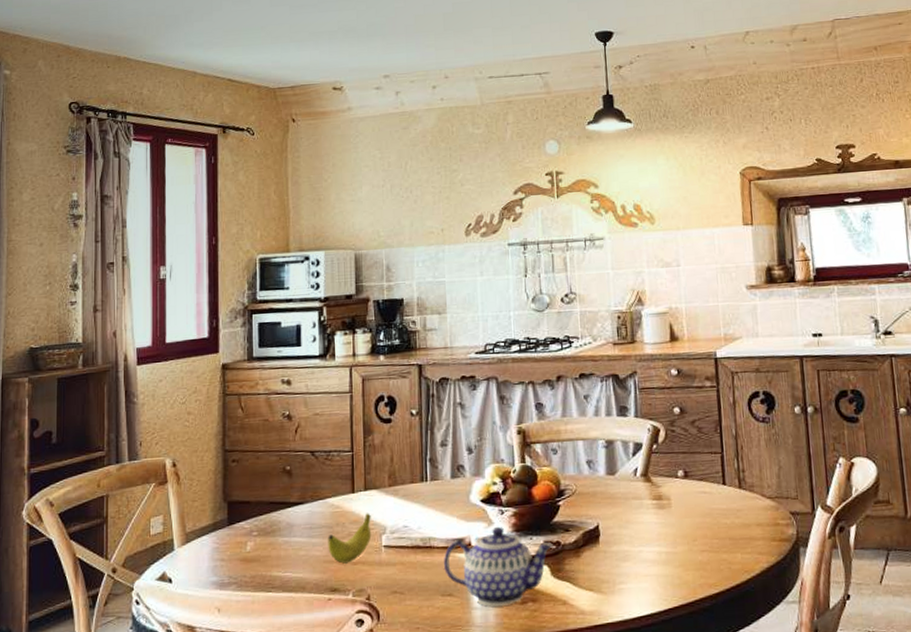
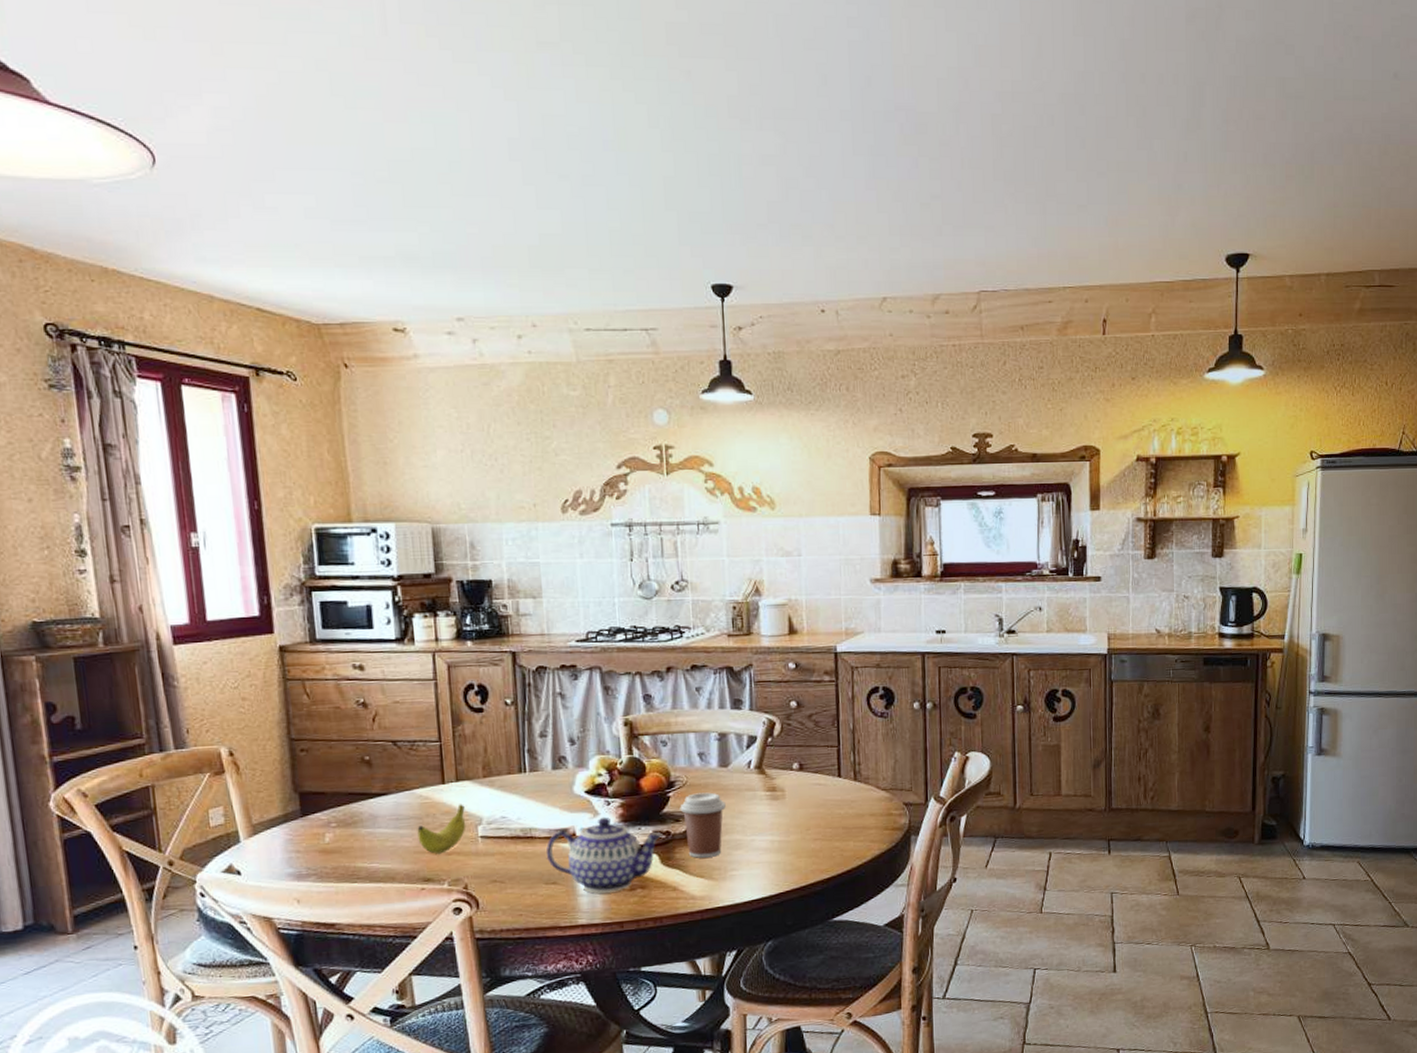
coffee cup: none [569,501,614,570] -> present [680,792,726,858]

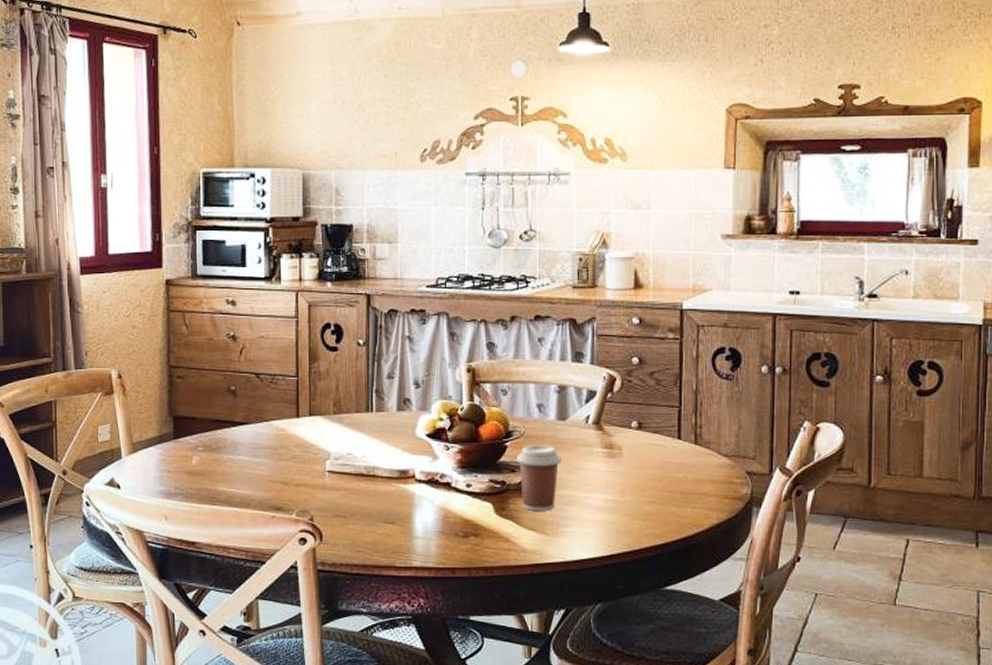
banana: present [417,804,466,854] -> none [272,438,316,485]
teapot: present [546,817,664,894] -> none [387,461,499,537]

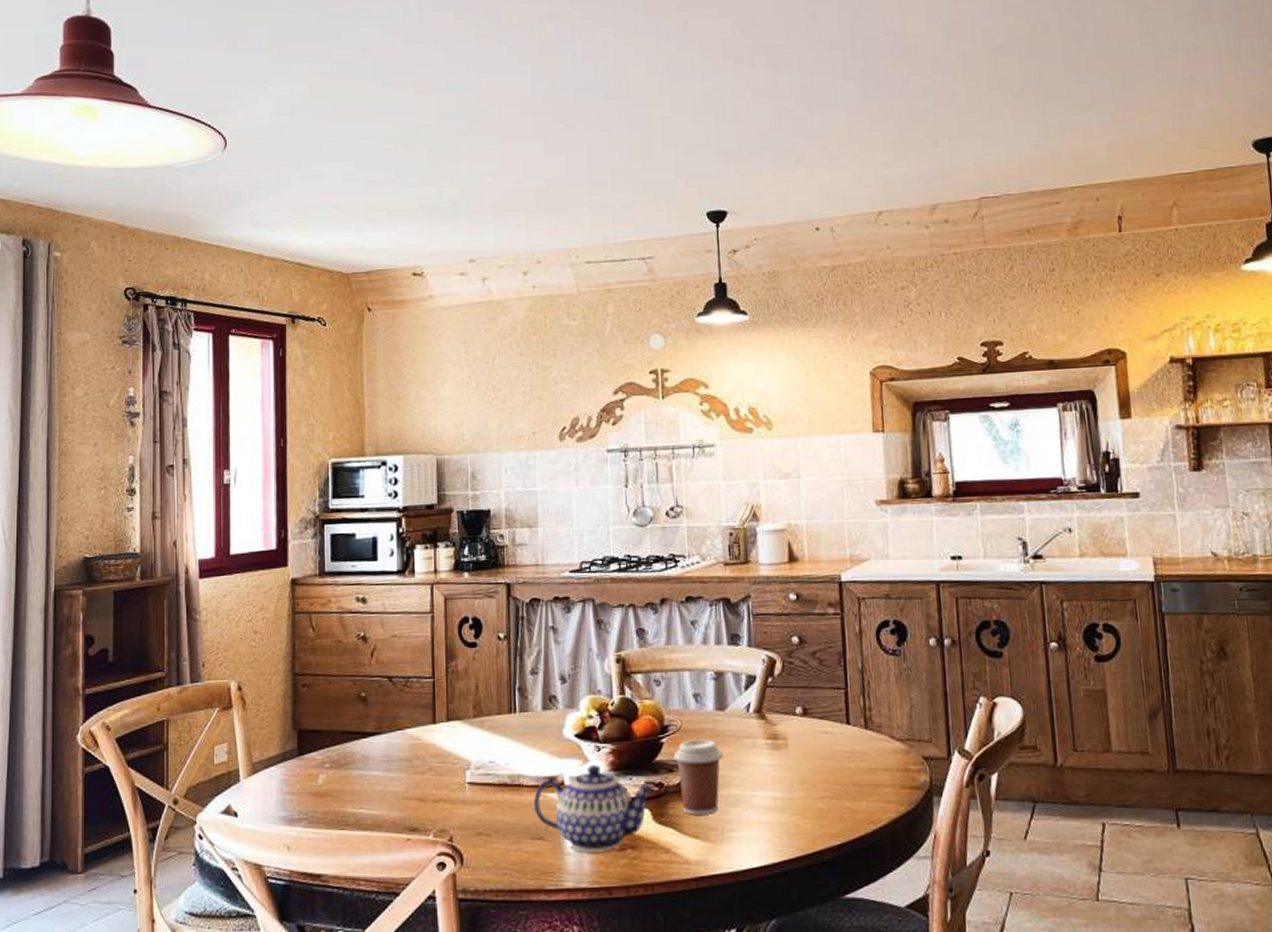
teapot: none [387,461,499,537] -> present [534,764,656,853]

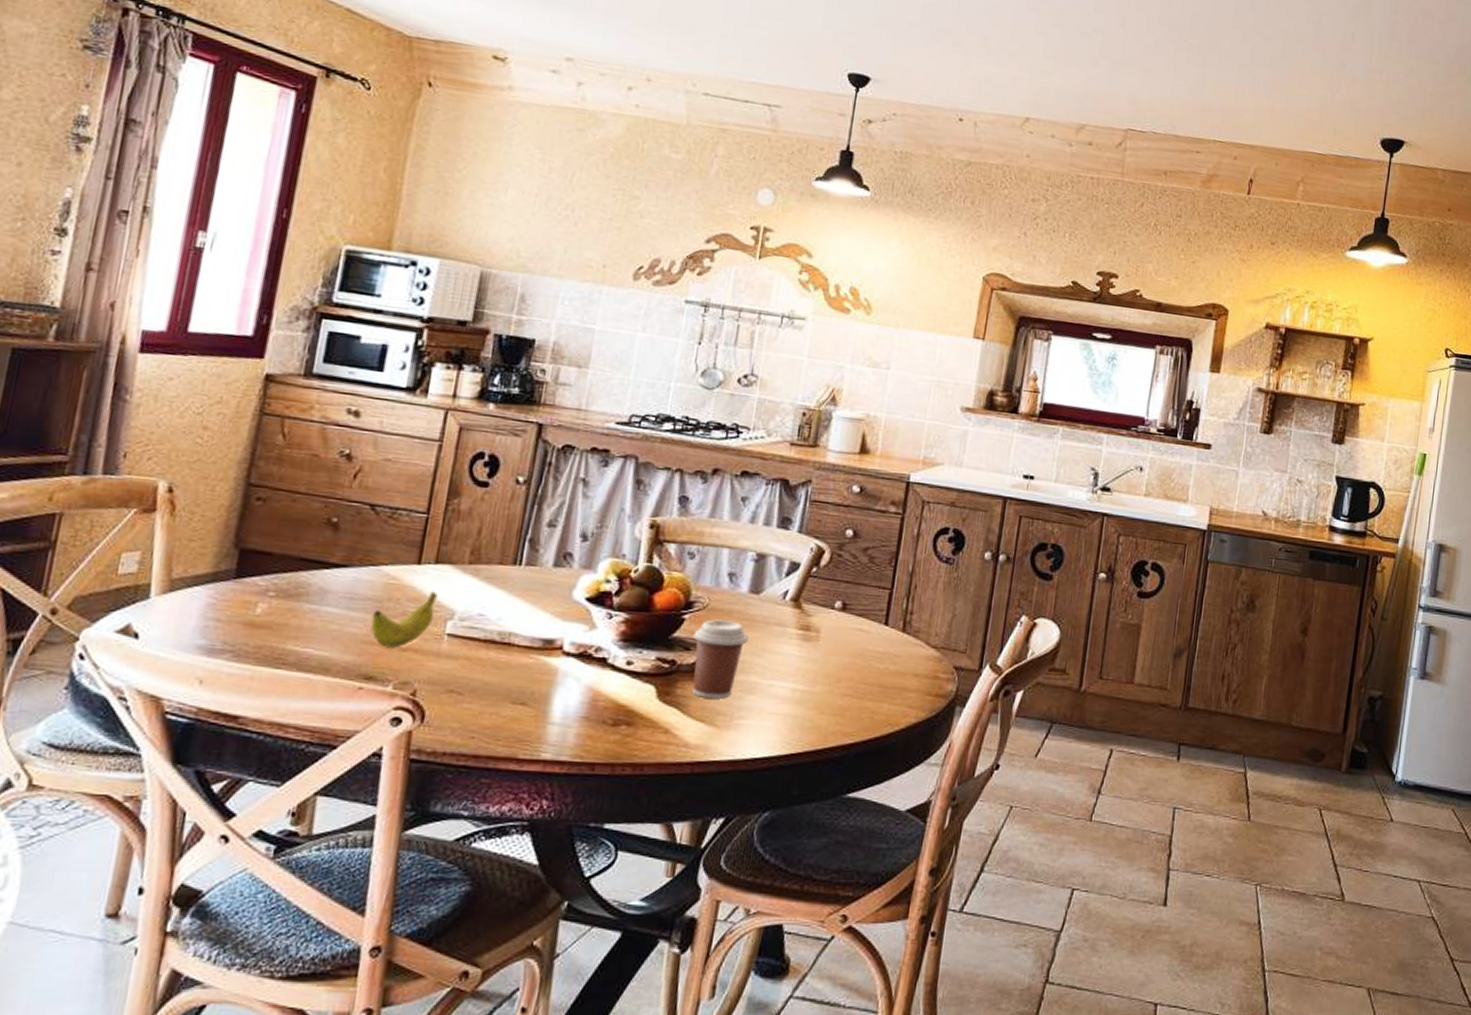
banana: none [406,746,455,801] -> present [370,591,438,648]
teapot: present [534,764,656,853] -> none [522,631,668,725]

